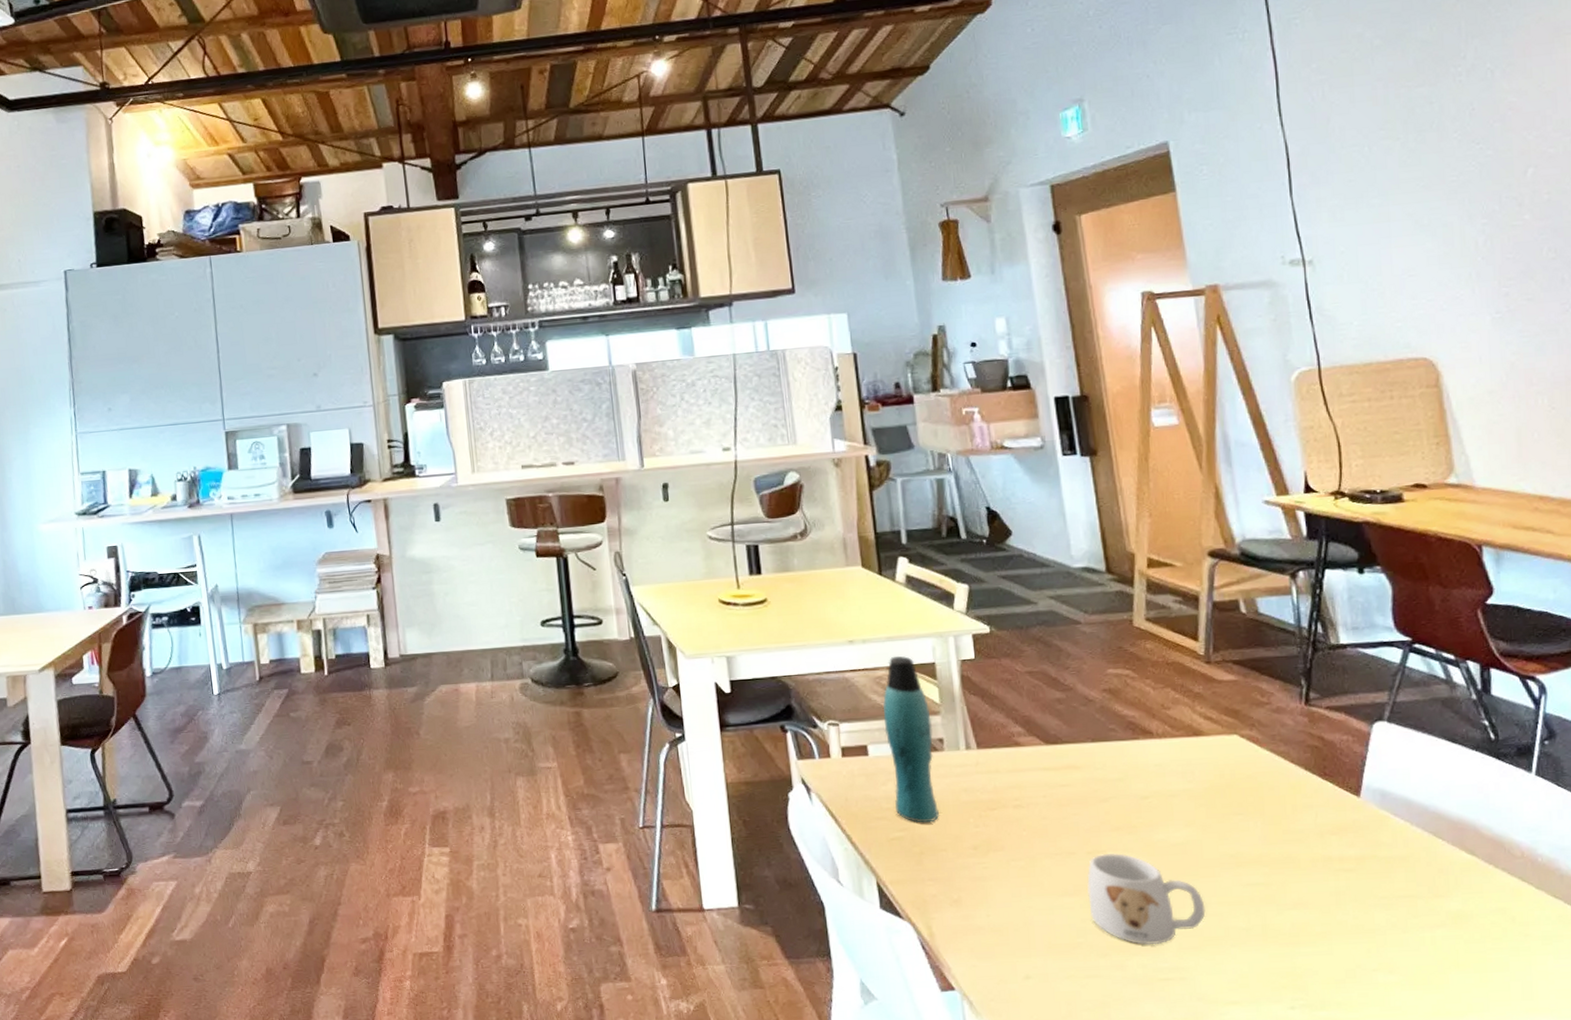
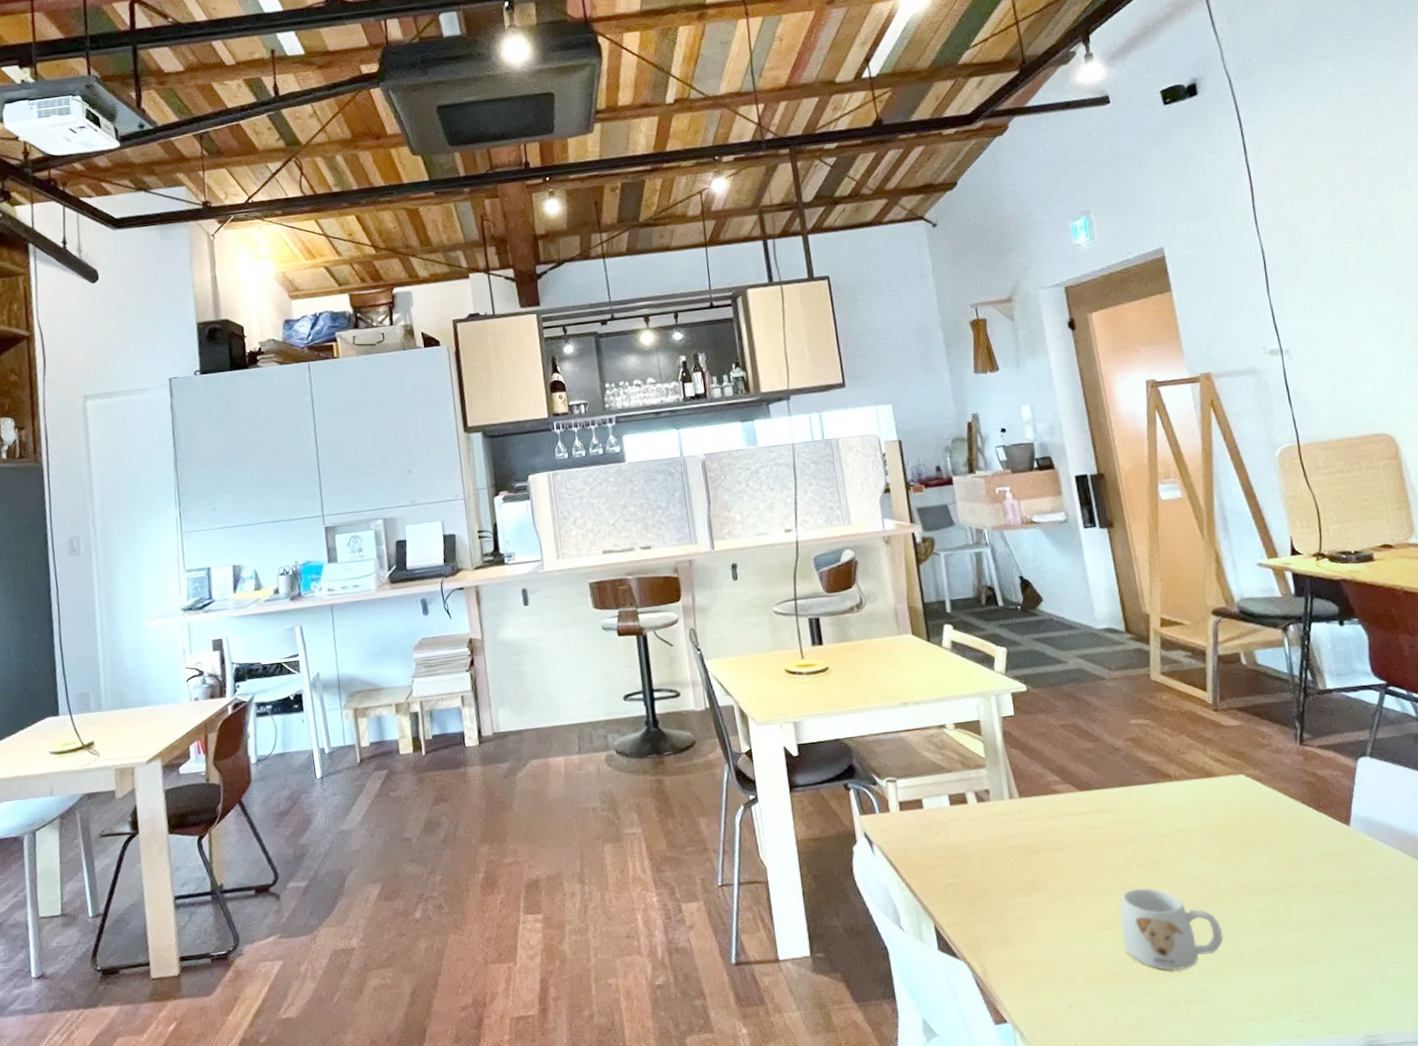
bottle: present [883,655,940,823] -> none [934,715,989,869]

